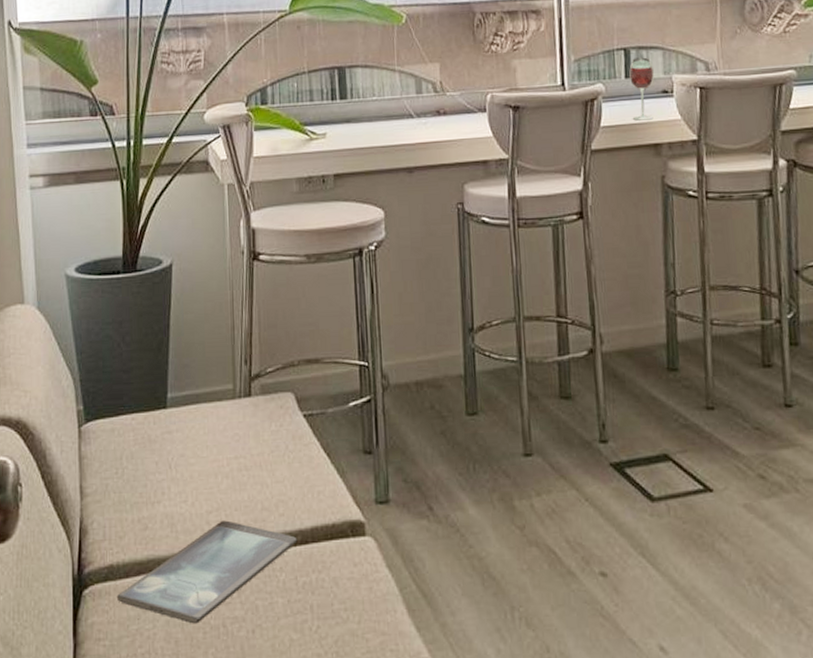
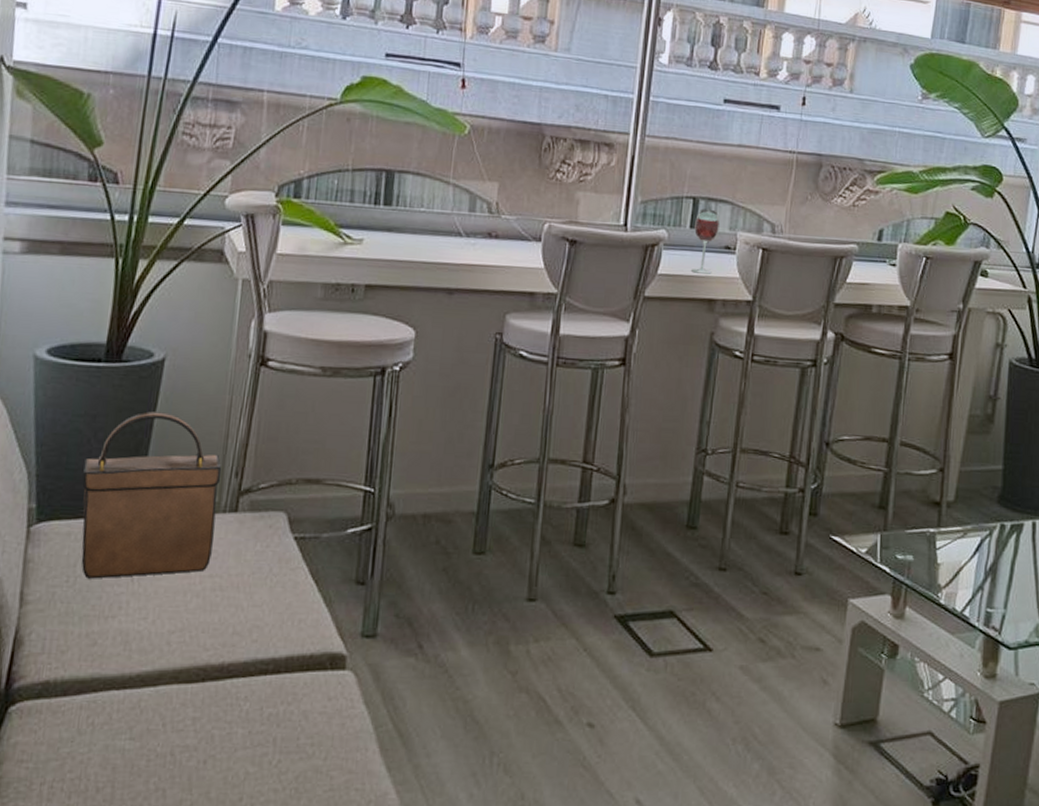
tablet: present [117,520,297,624] -> none [49,642,269,750]
handbag: none [118,312,234,469] -> present [81,411,222,579]

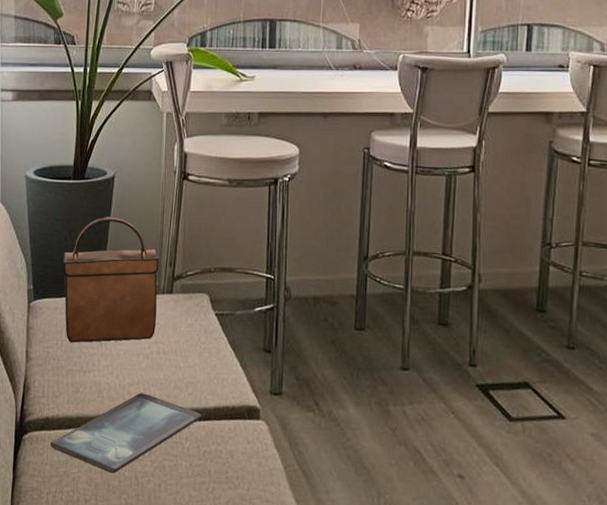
tablet: none [49,642,269,750] -> present [50,393,202,473]
wineglass: present [692,208,720,274] -> none [529,33,552,90]

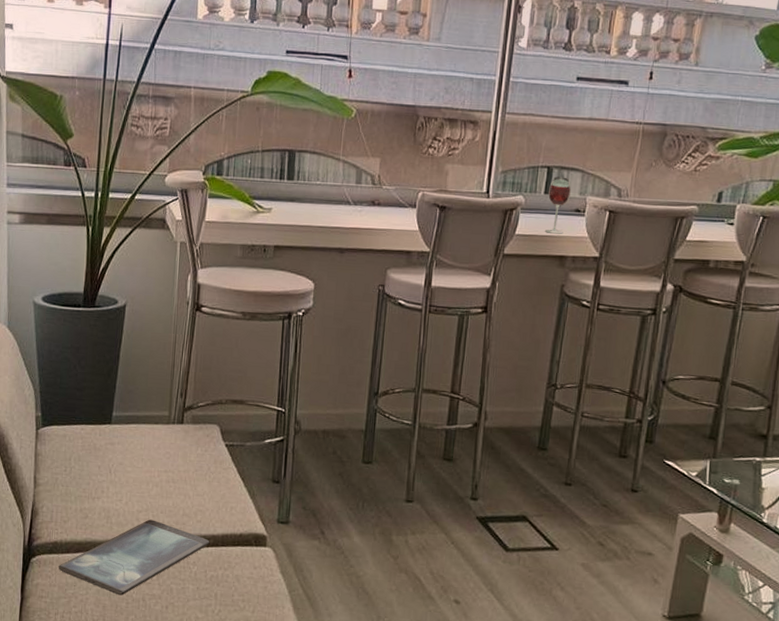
handbag: present [63,216,160,343] -> none [72,345,171,470]
wineglass: none [529,33,552,90] -> present [545,176,571,234]

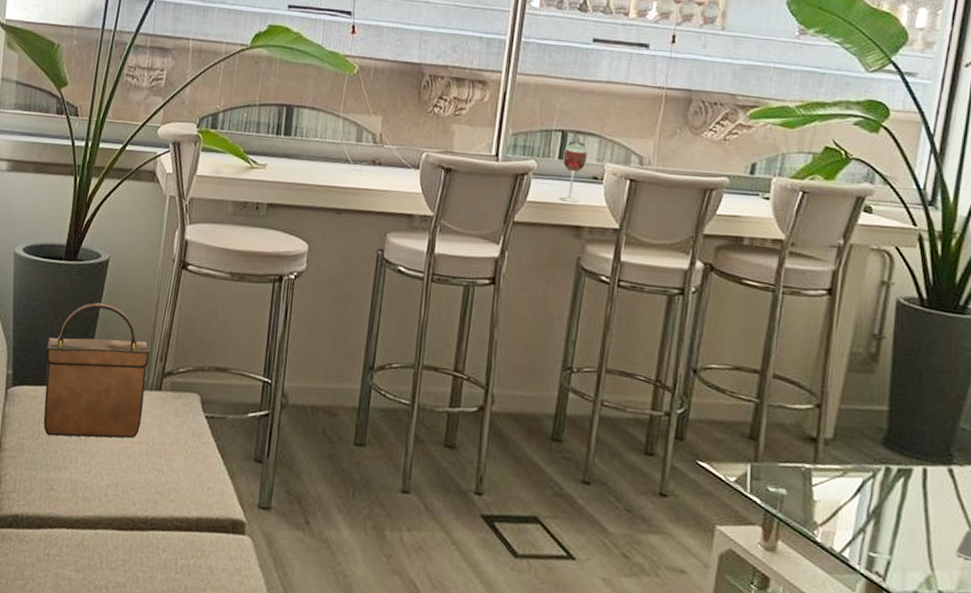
tablet: present [59,519,210,596] -> none [17,495,183,581]
handbag: none [72,345,171,470] -> present [43,302,150,439]

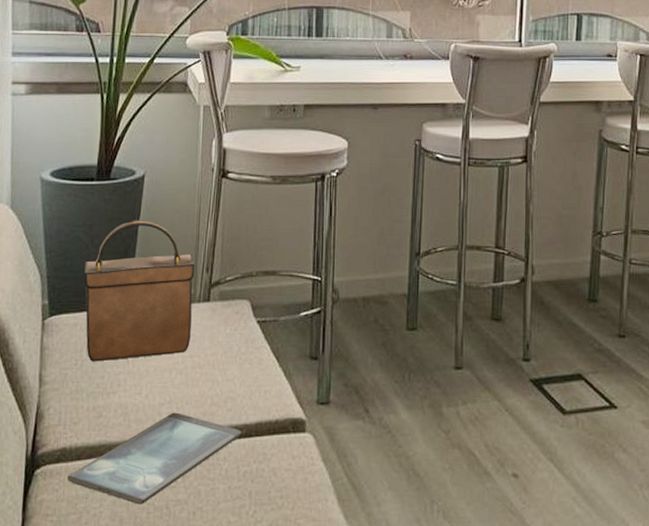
tablet: none [17,495,183,581] -> present [67,412,242,505]
wineglass: present [560,141,588,203] -> none [580,23,601,80]

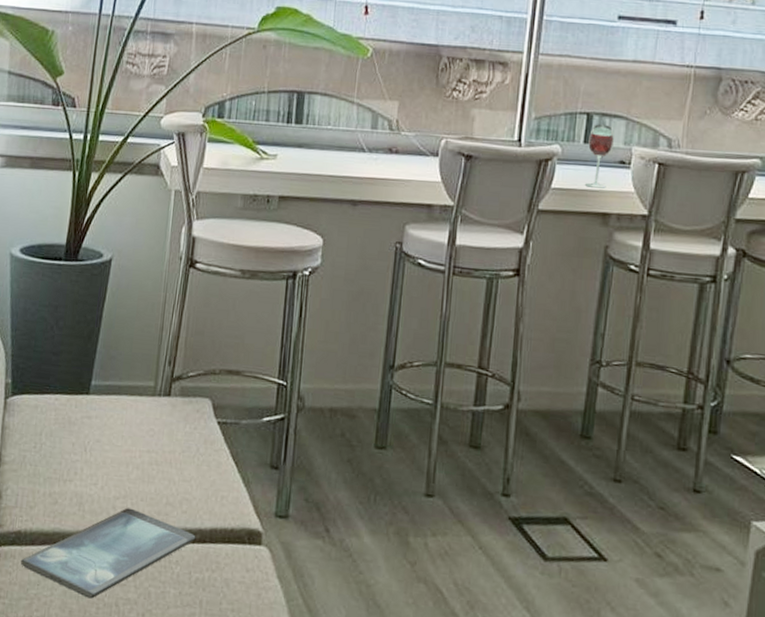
handbag: present [84,220,195,362] -> none [46,304,158,448]
wineglass: none [580,23,601,80] -> present [586,124,614,189]

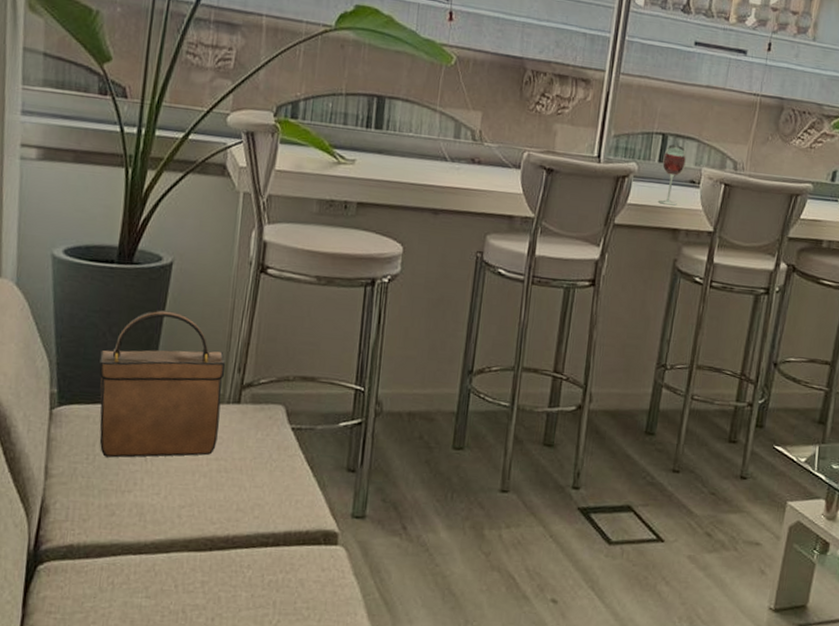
tablet: present [21,508,196,599] -> none [74,516,269,607]
handbag: none [46,304,158,448] -> present [99,310,226,458]

